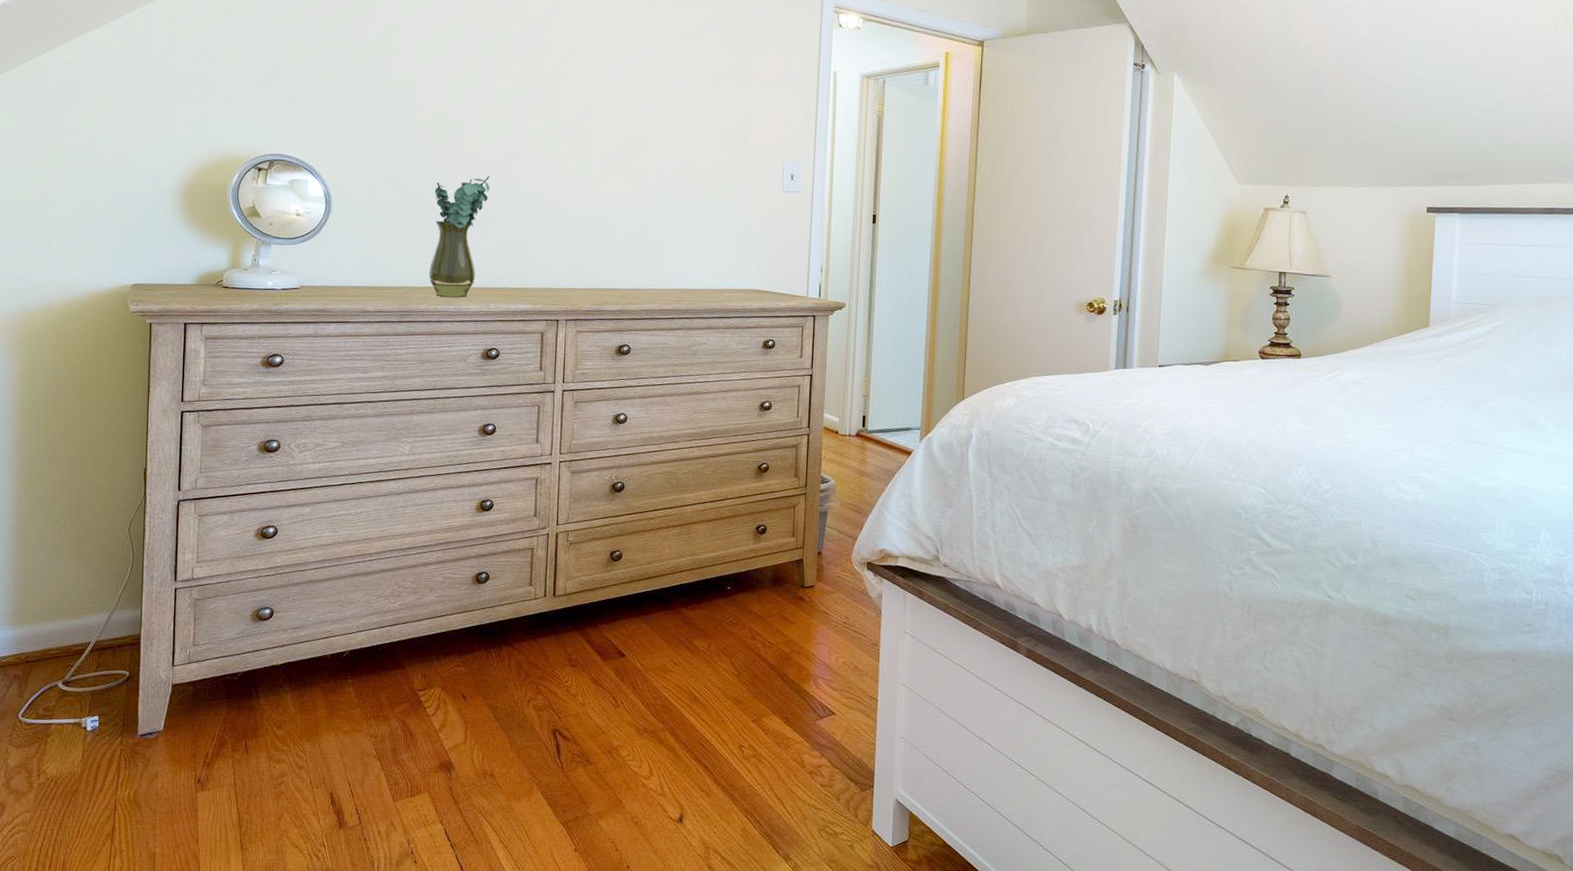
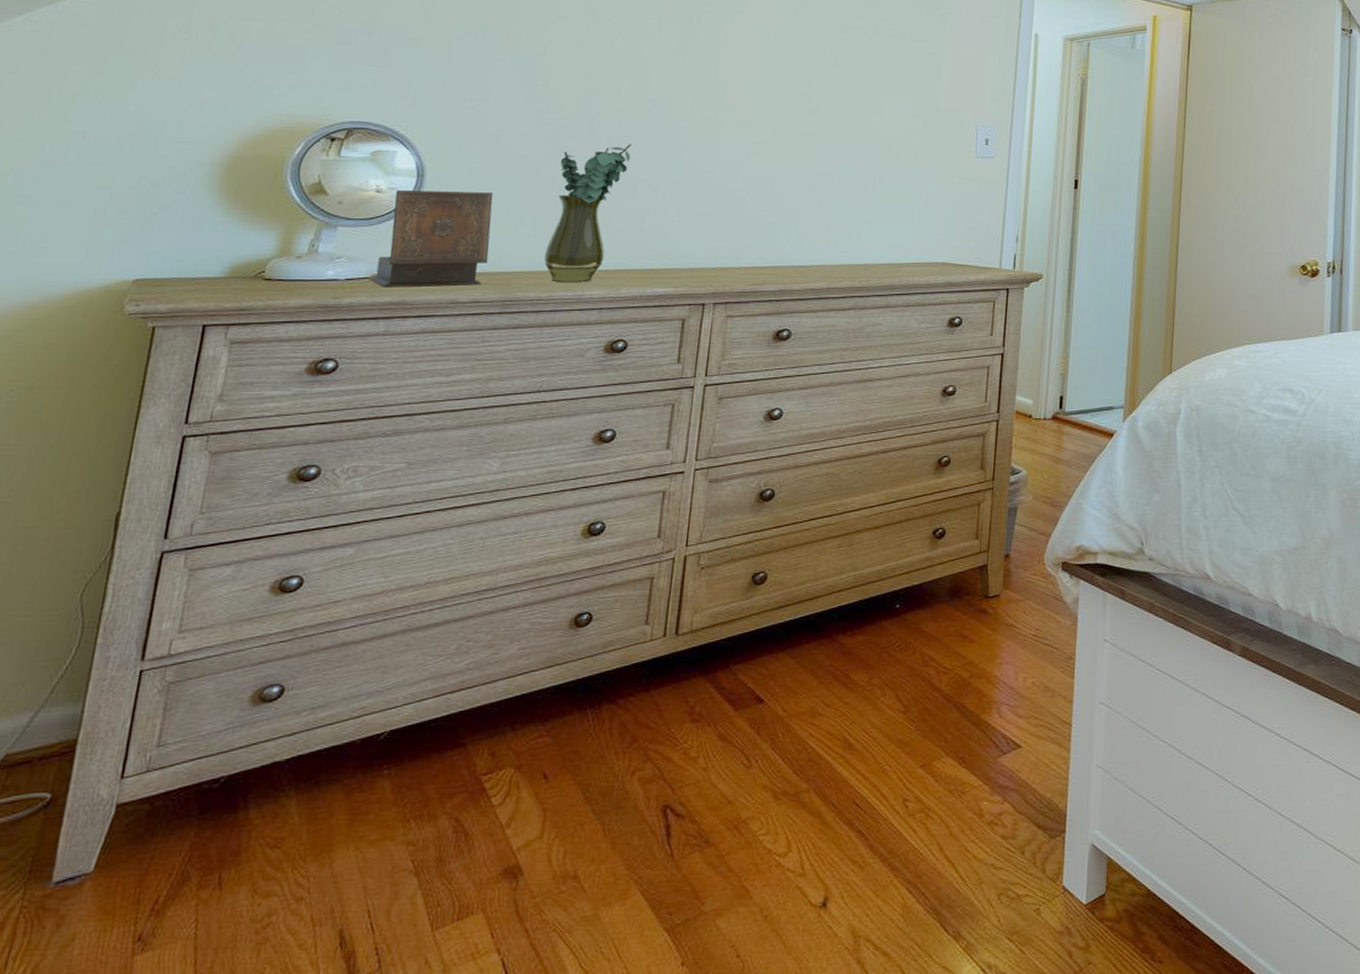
jewelry box: none [299,214,386,298] -> present [369,190,493,287]

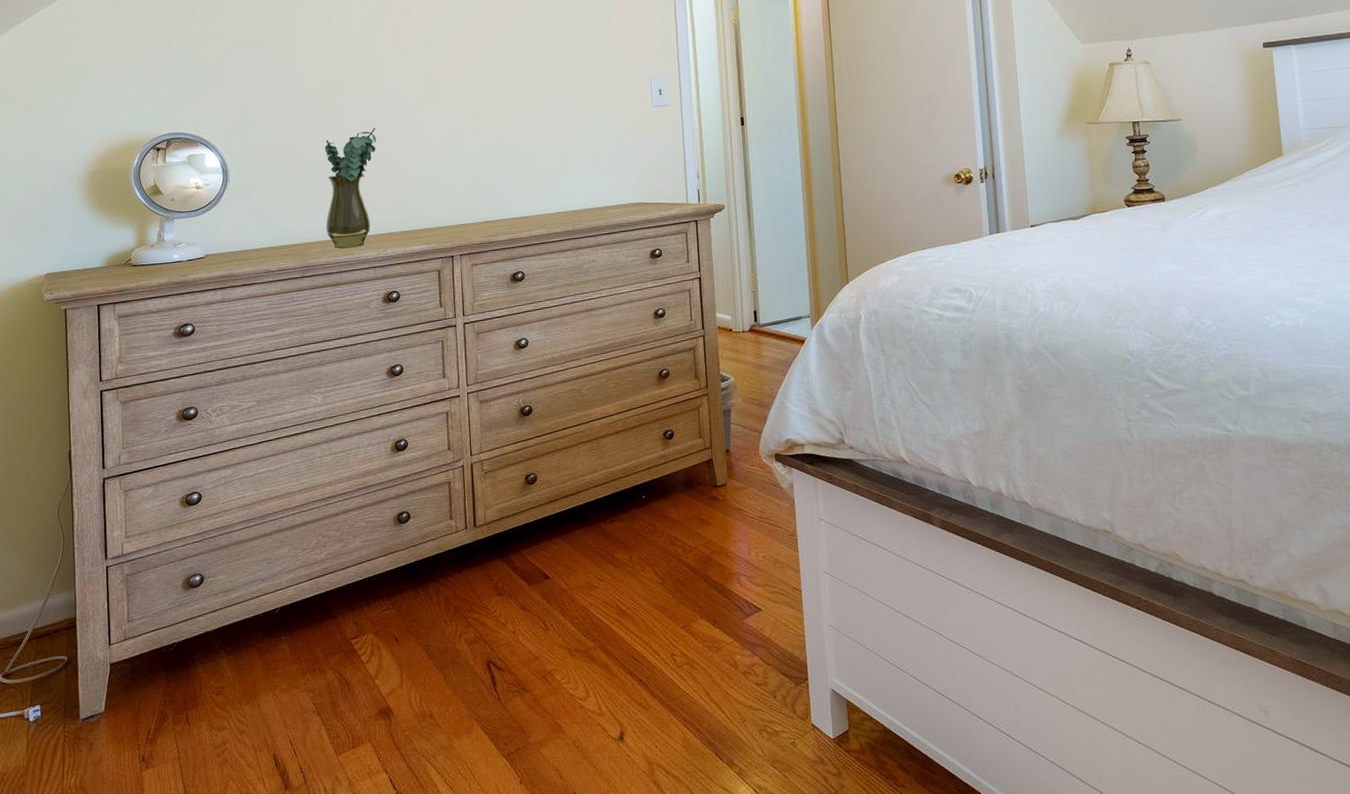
jewelry box: present [369,190,493,287] -> none [204,180,285,264]

